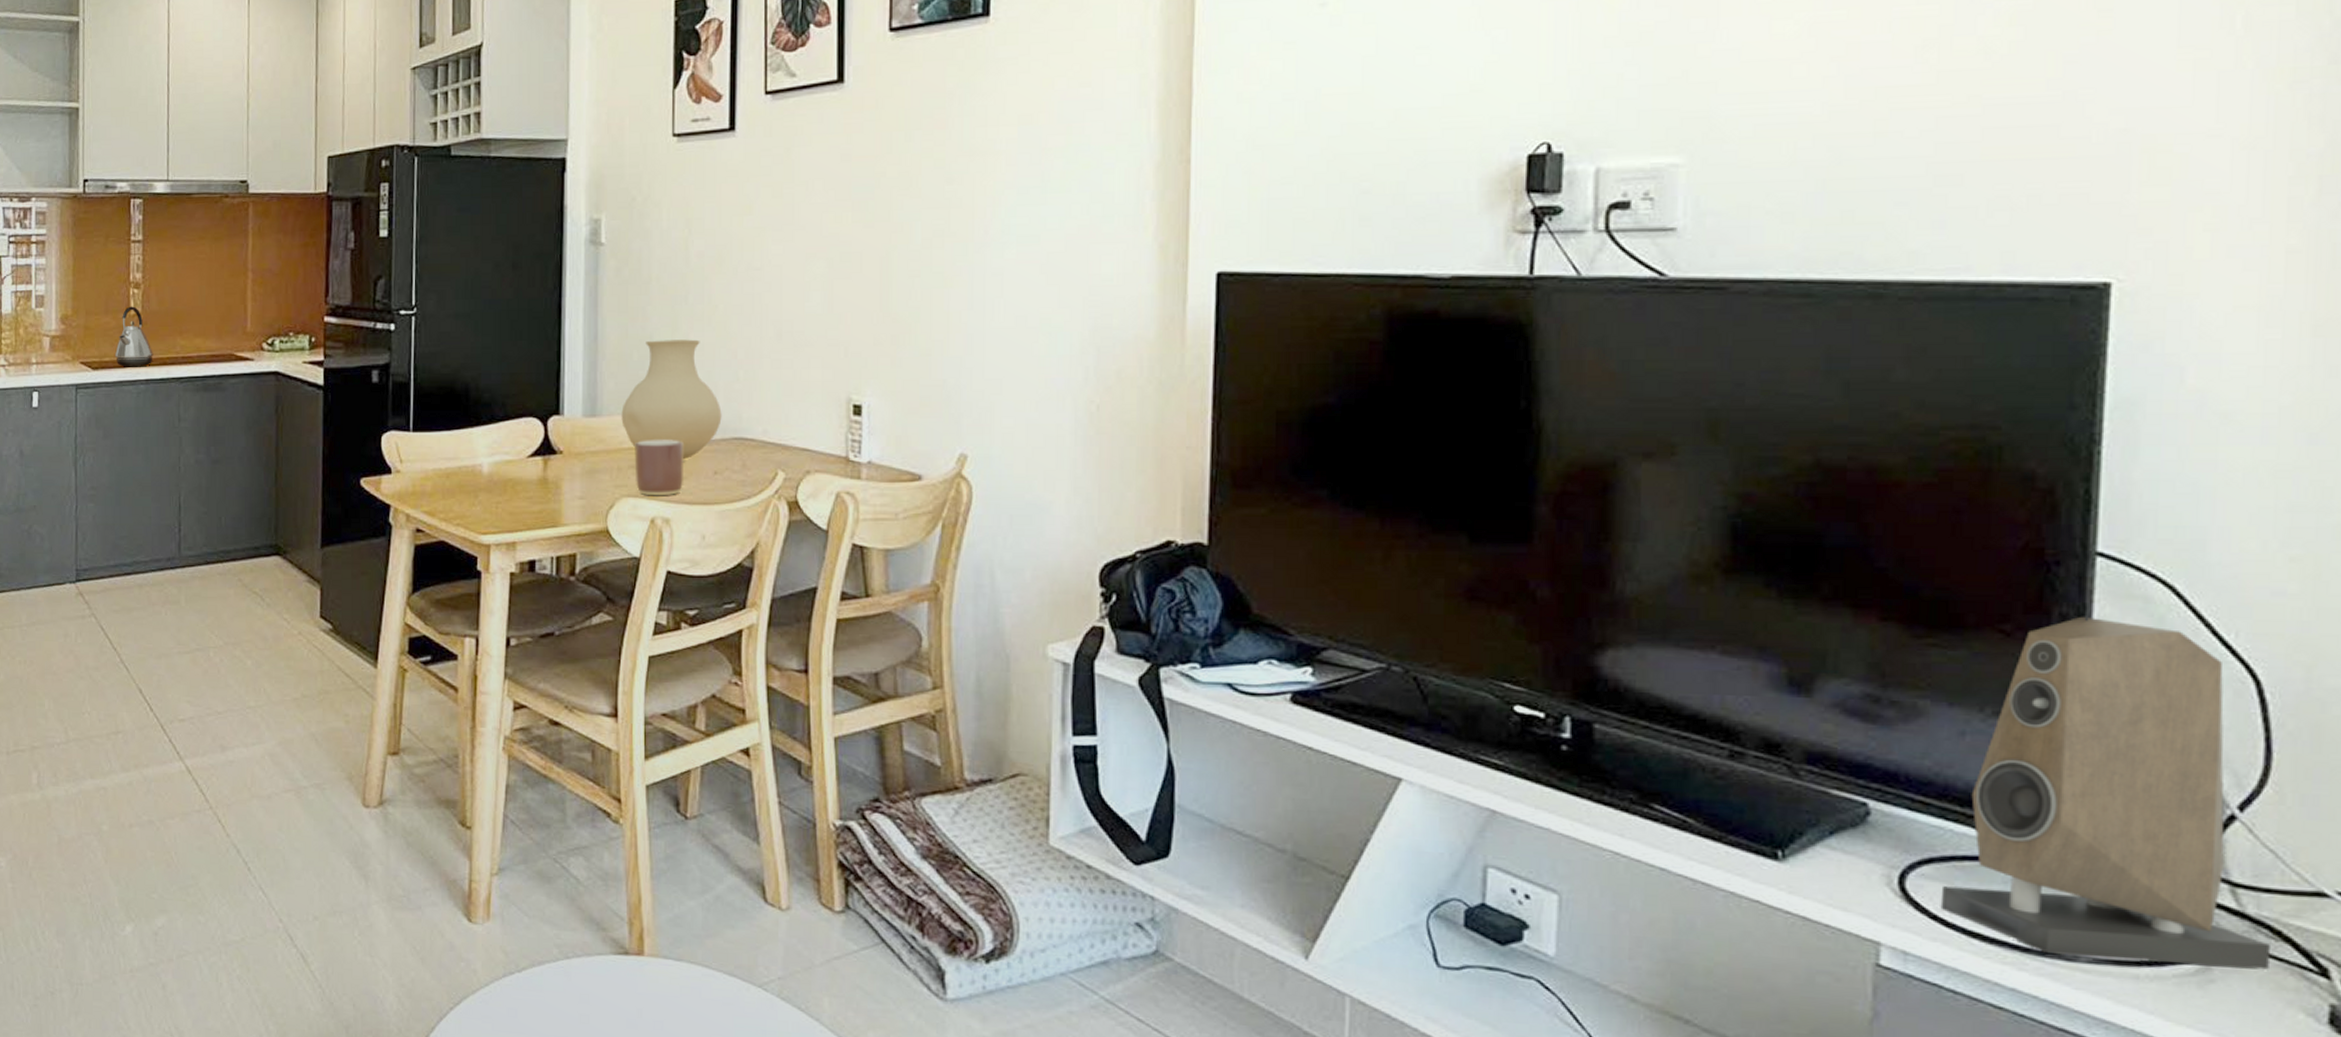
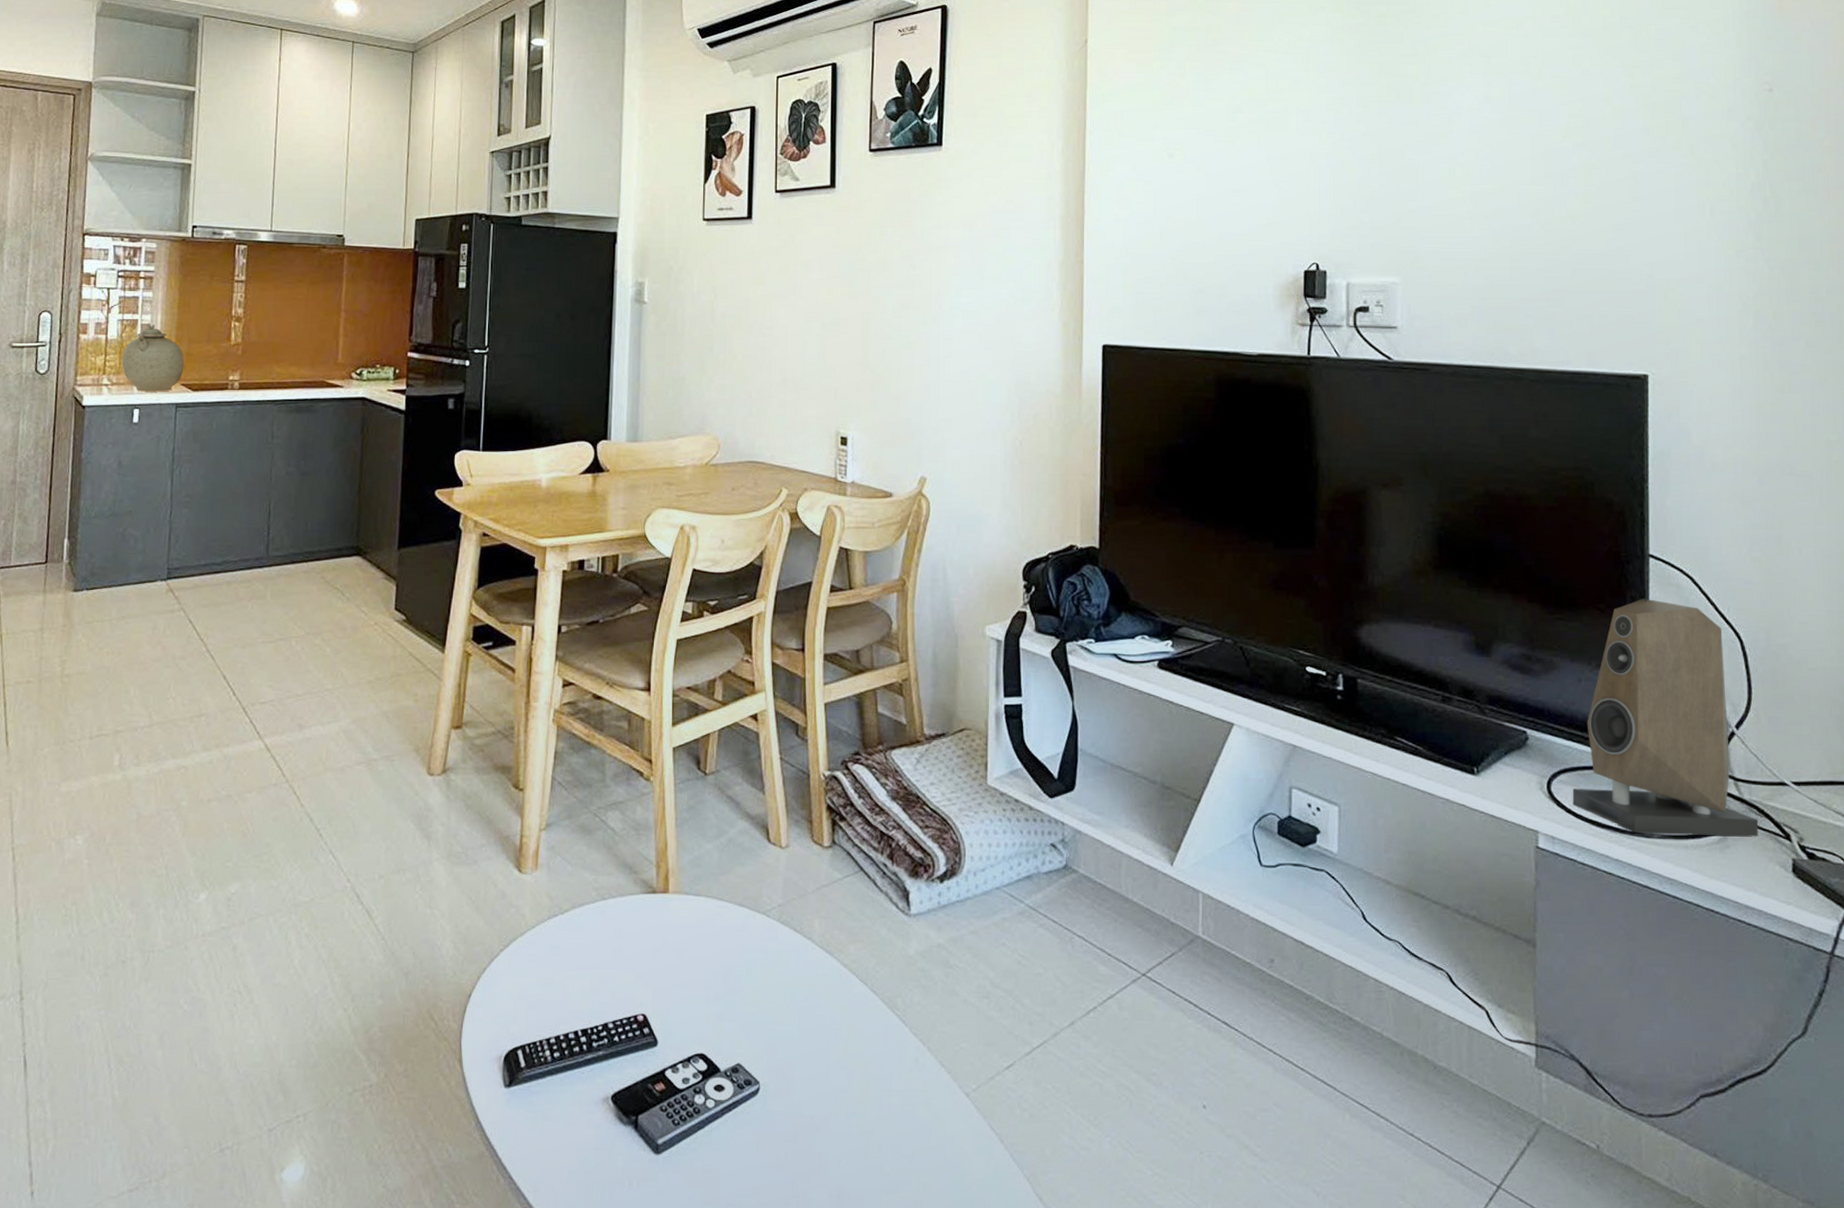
teapot: none [17,295,82,372] -> present [121,324,184,392]
kettle: present [114,306,153,367] -> none [214,337,251,390]
vase: present [621,339,722,460] -> none [658,381,739,478]
mug: present [635,440,683,496] -> none [668,461,708,508]

